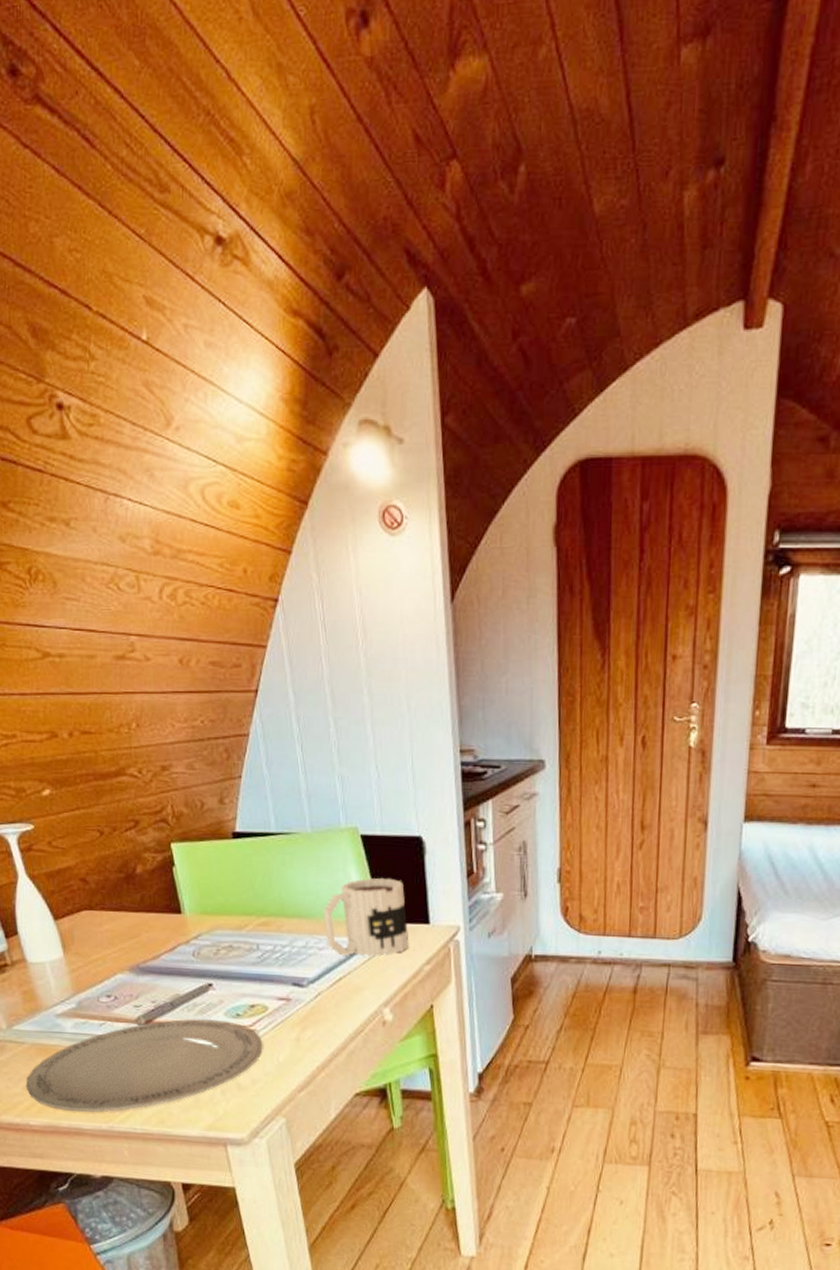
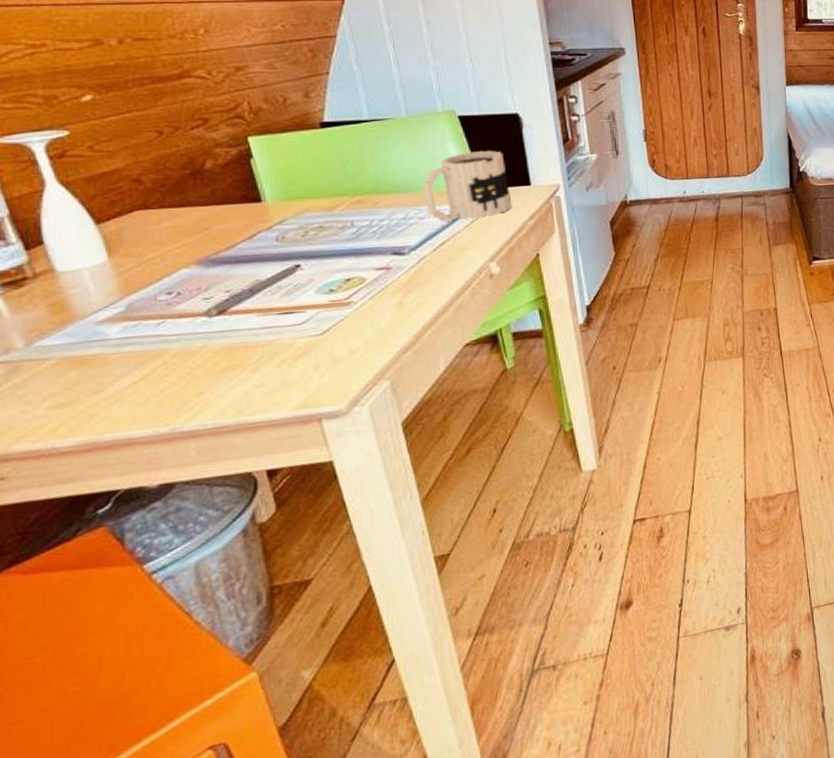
plate: present [25,1019,262,1113] -> none [51,298,360,424]

